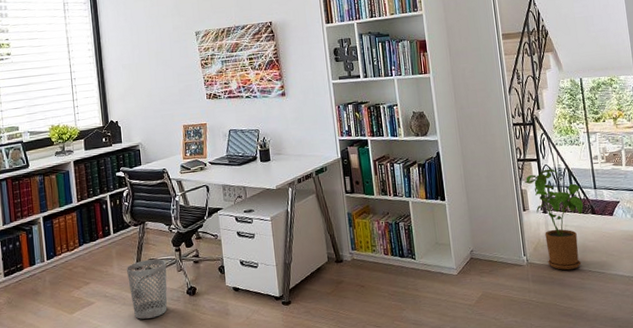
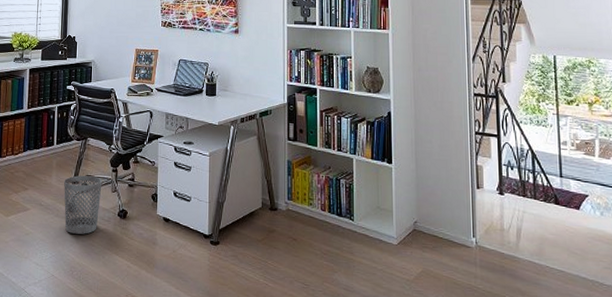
house plant: present [524,168,584,270] -> none [480,147,546,262]

